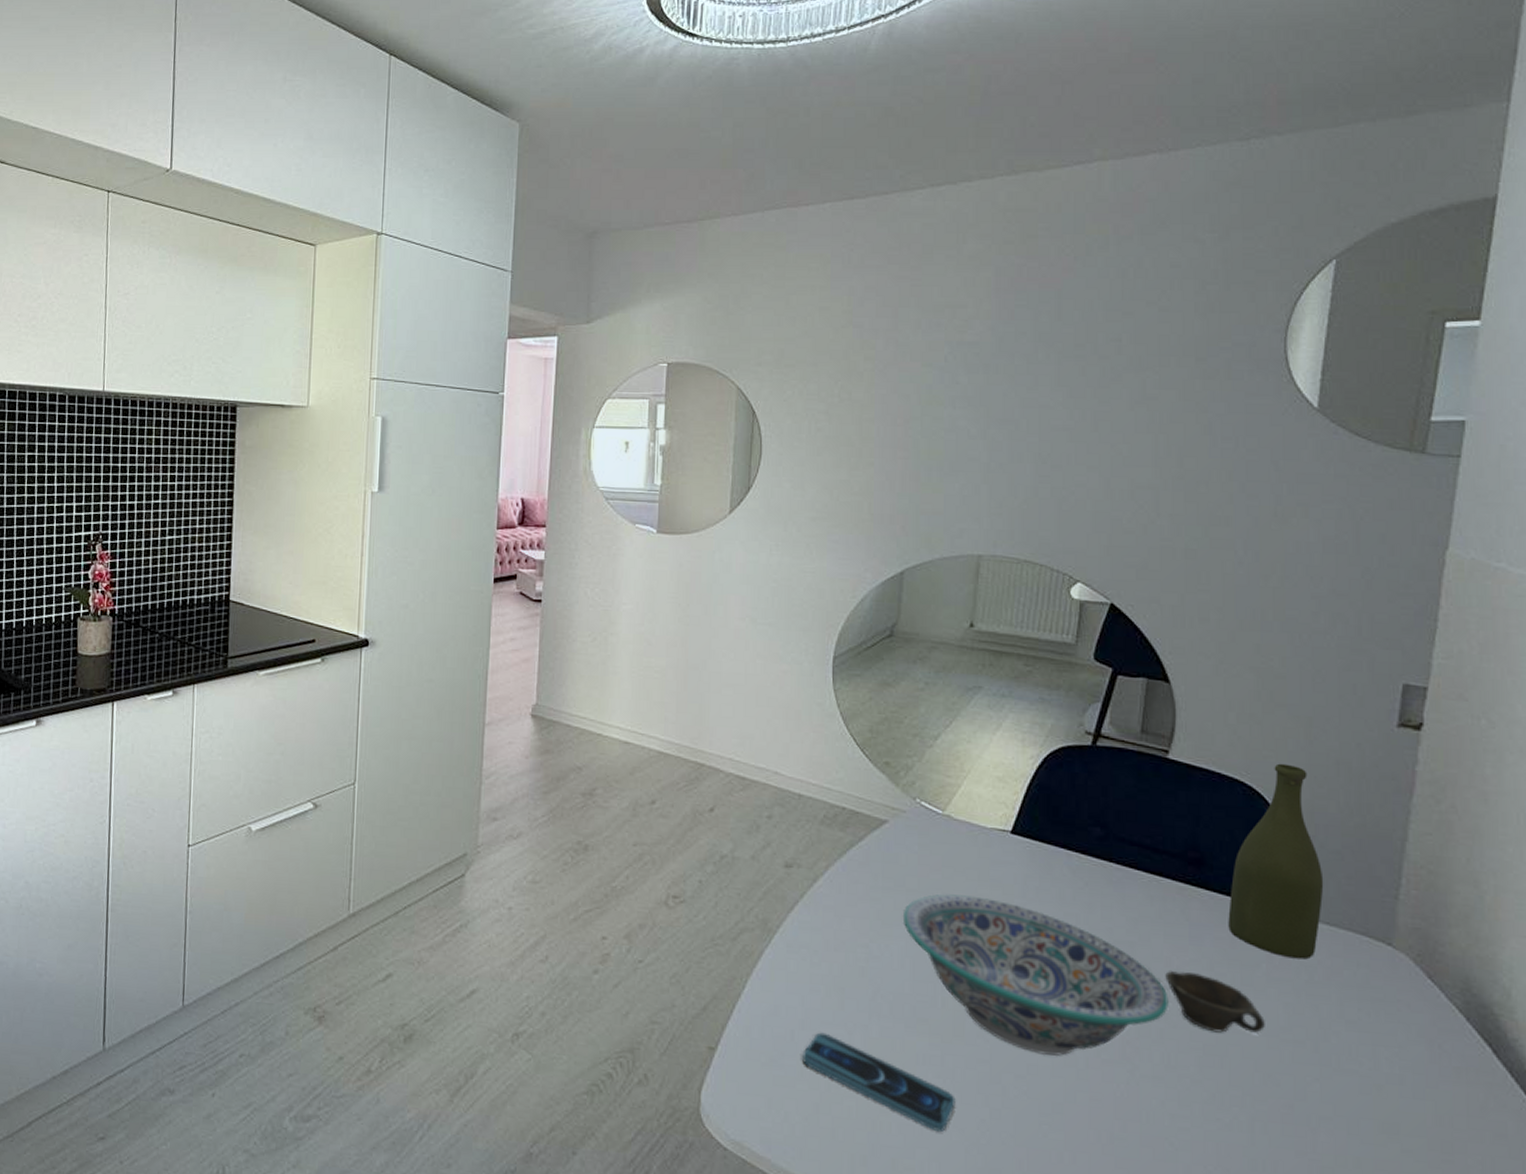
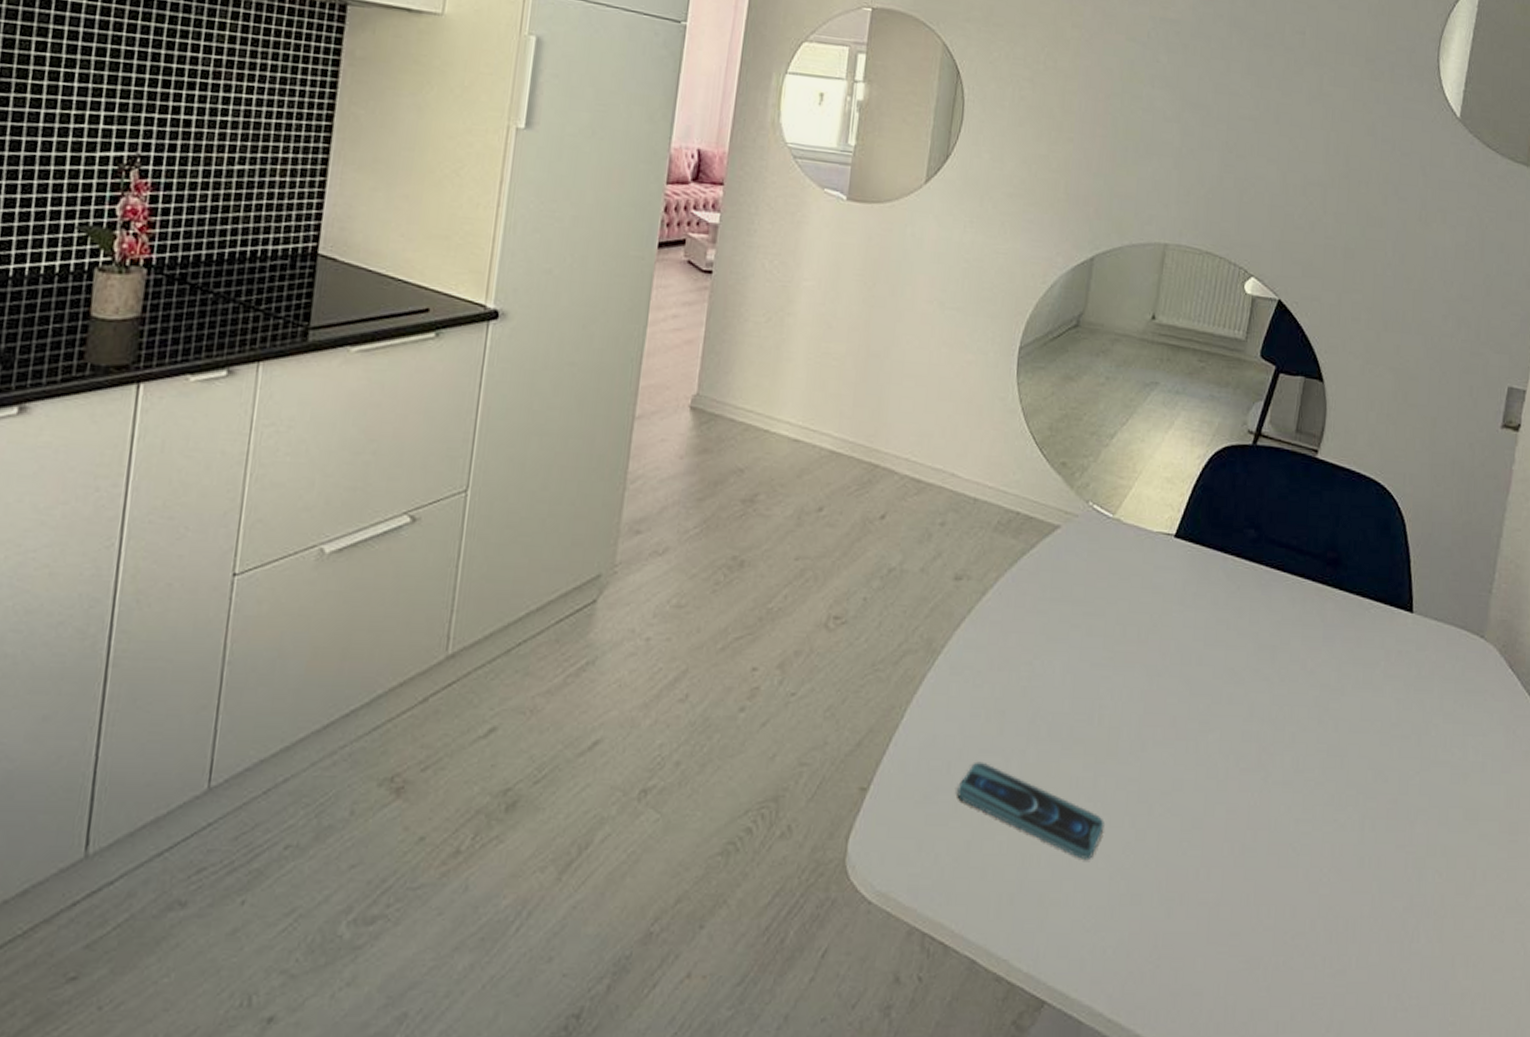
decorative bowl: present [902,894,1169,1056] -> none [1067,603,1302,768]
cup: present [1165,970,1265,1033] -> none [1300,672,1380,733]
bottle: present [1228,763,1324,960] -> none [1356,463,1436,655]

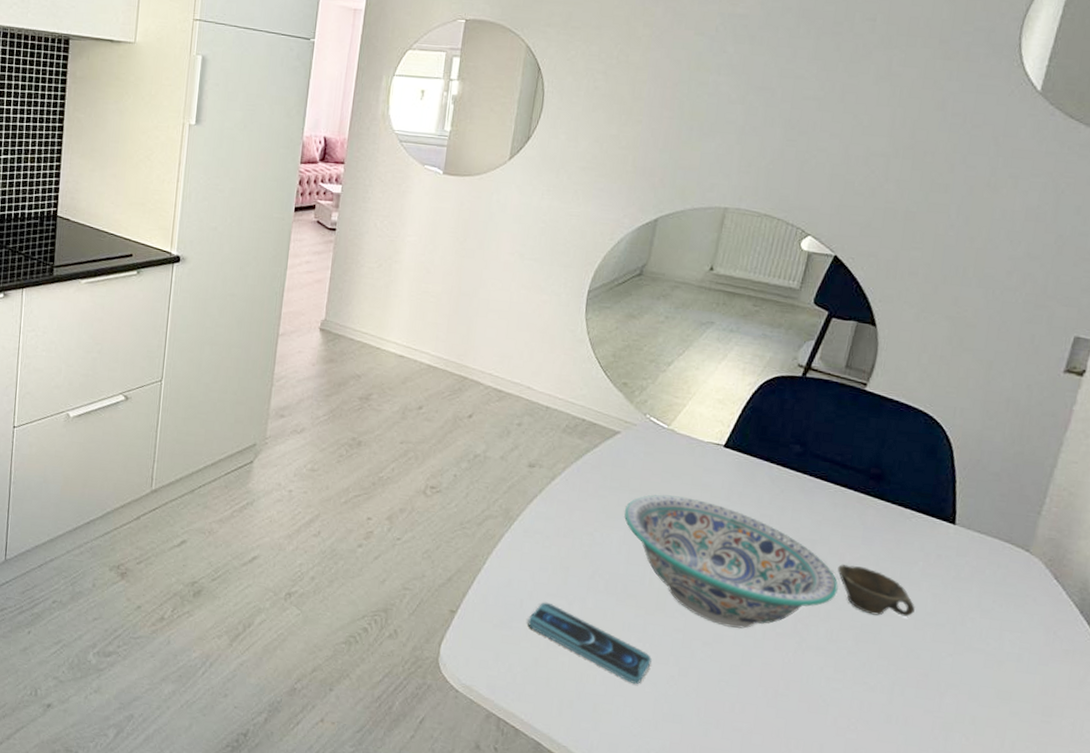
decorative bowl: none [1067,603,1302,768] -> present [624,494,838,629]
cup: none [1300,672,1380,733] -> present [838,563,915,617]

